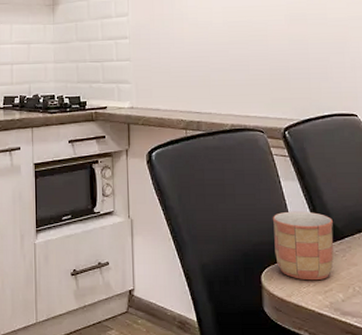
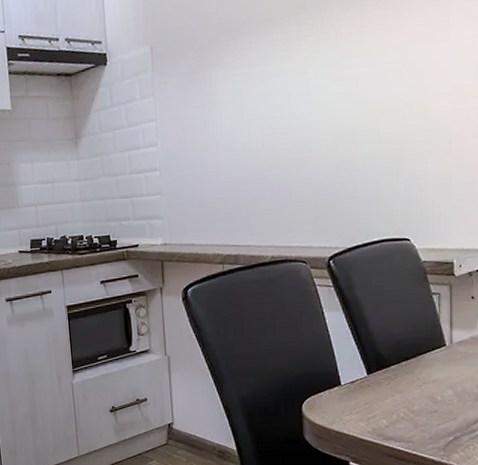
mug: present [272,211,334,281] -> none [314,341,379,409]

